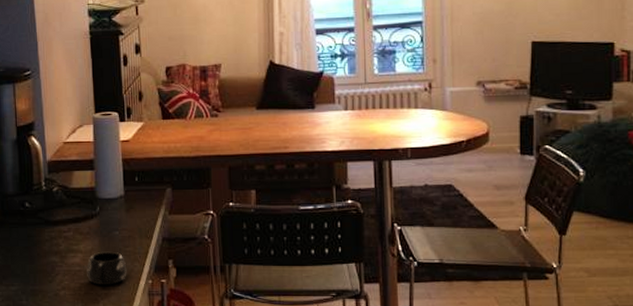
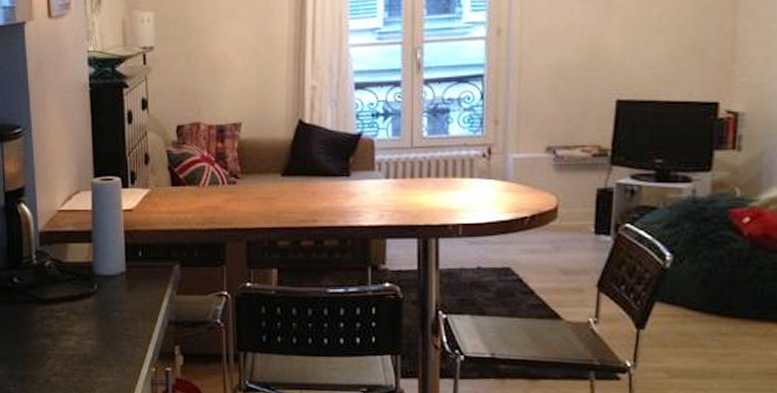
mug: present [87,251,127,285] -> none [82,334,127,372]

